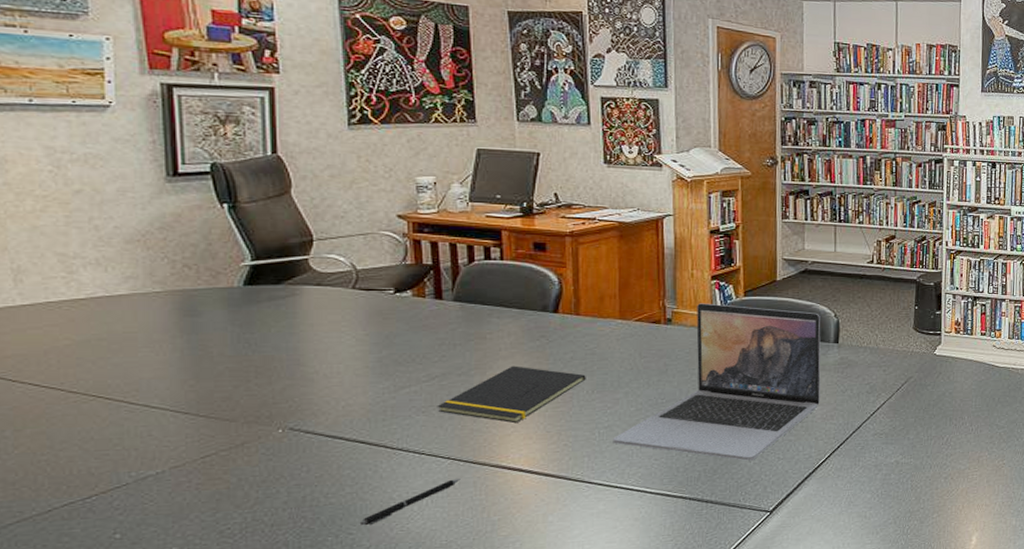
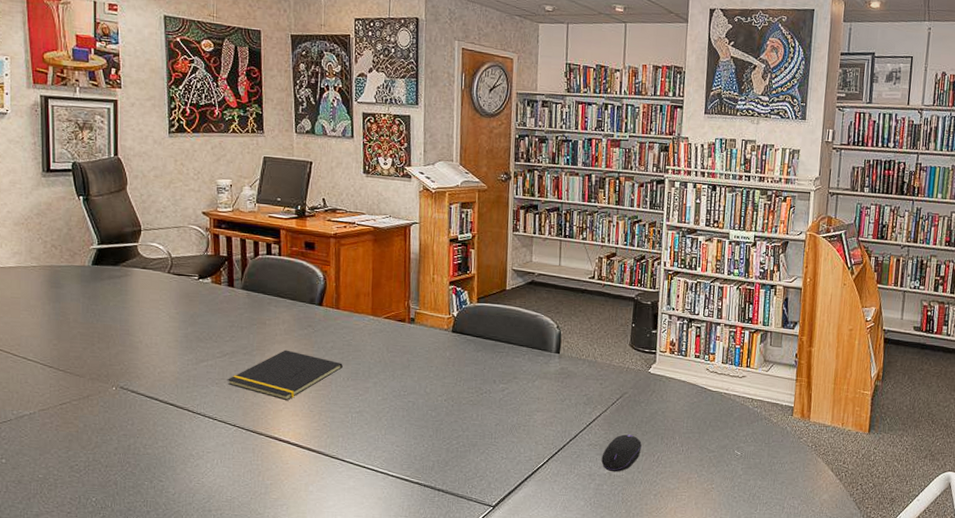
pen: present [359,479,460,526] -> none [167,444,243,476]
laptop: present [613,303,821,461] -> none [363,306,544,457]
computer mouse: none [888,419,930,460] -> present [601,434,642,472]

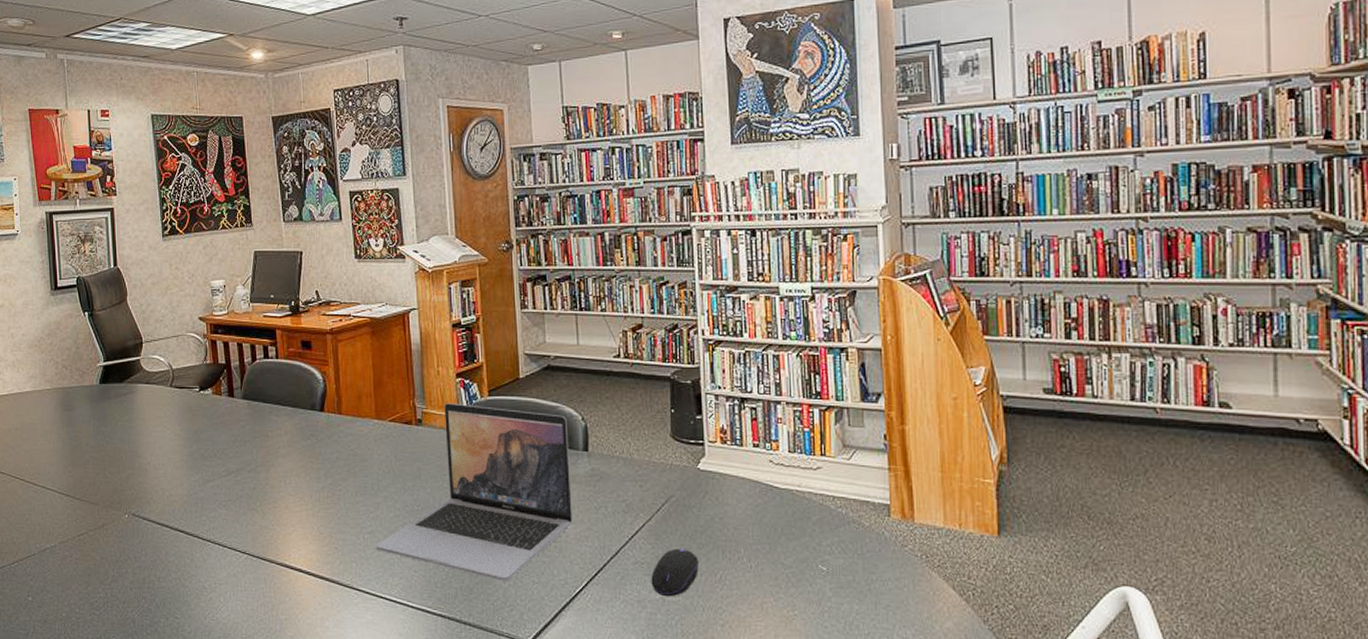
notepad: present [227,350,343,401] -> none [234,464,350,523]
laptop: none [363,306,544,457] -> present [376,403,572,582]

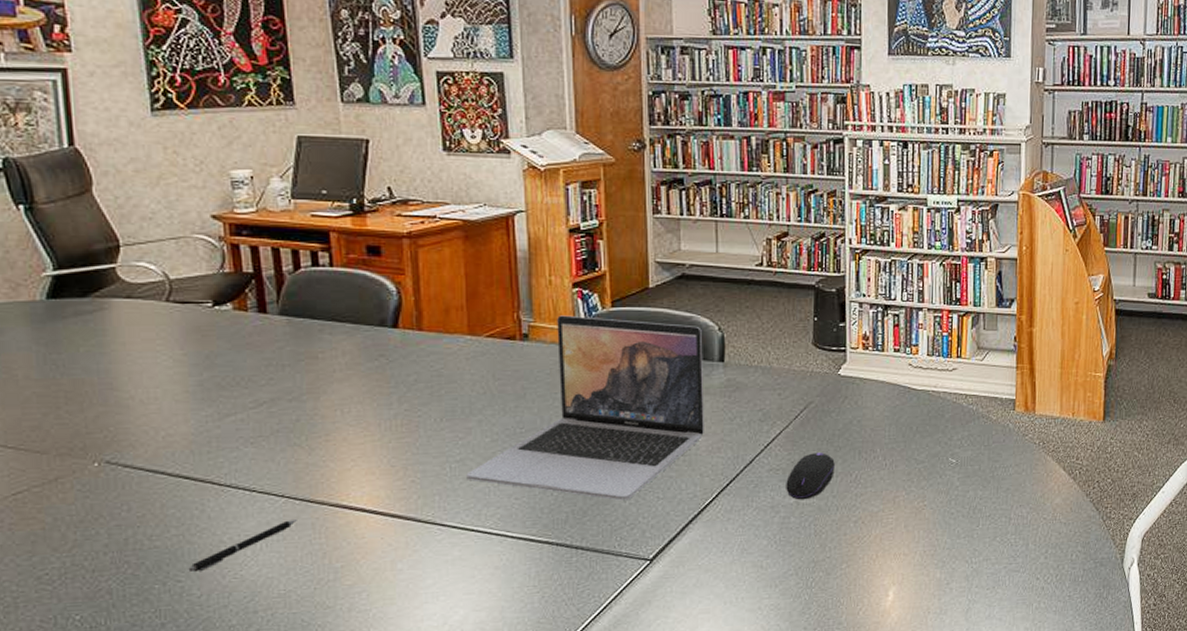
pen: none [182,574,254,612] -> present [188,520,297,573]

